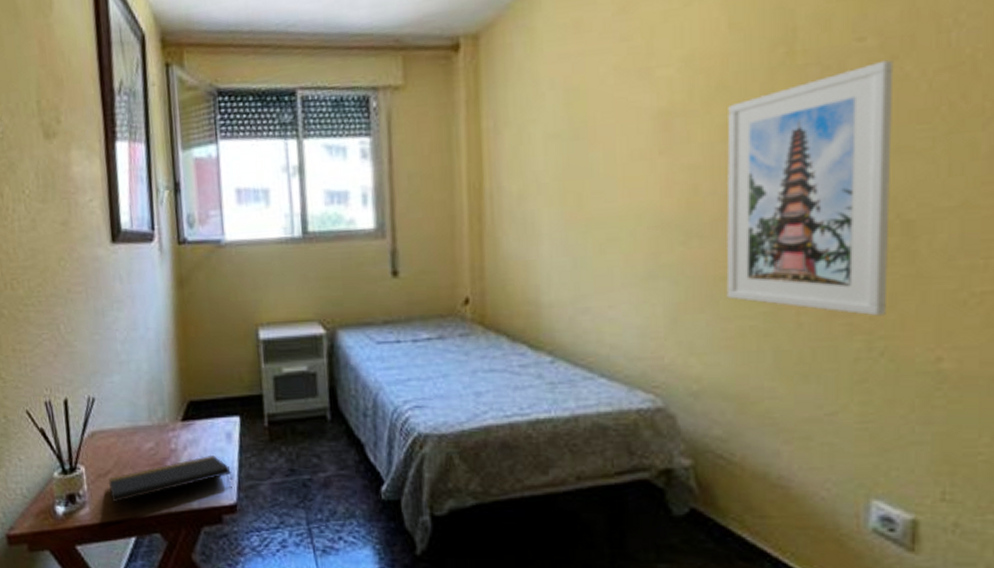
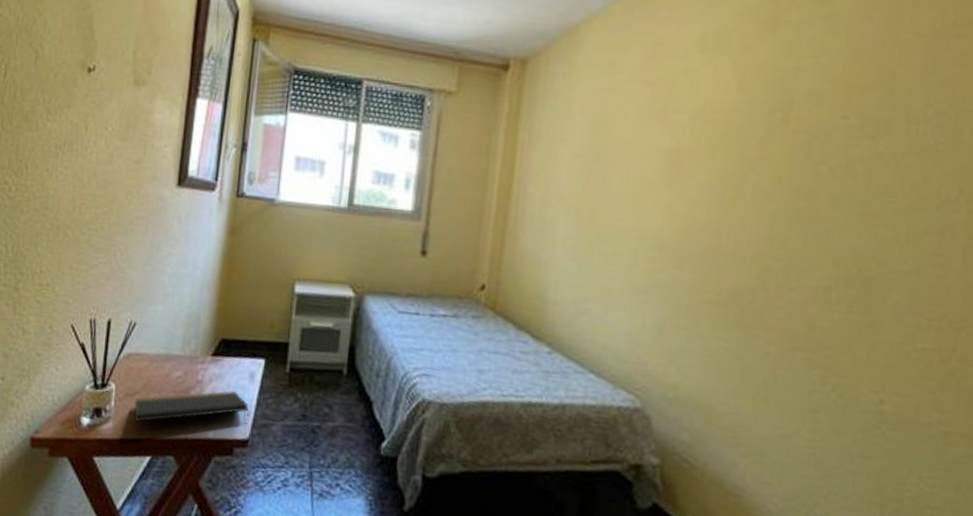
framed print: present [726,59,894,316] -> none [707,138,870,356]

